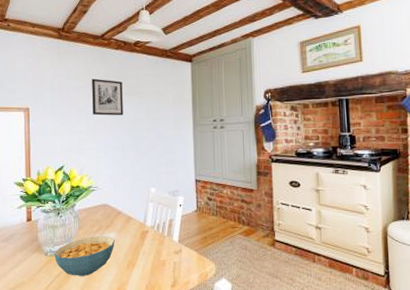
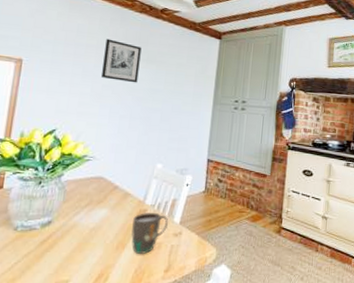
cereal bowl: present [54,236,115,276] -> none [26,212,106,256]
mug: none [138,233,169,271] -> present [131,212,169,254]

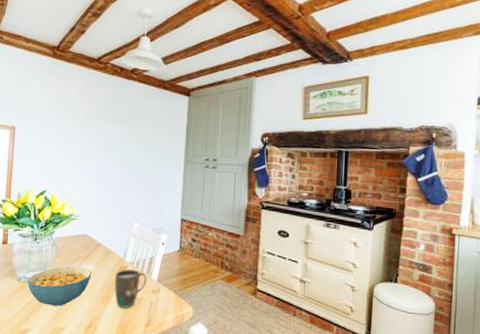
cereal bowl: none [26,212,106,256] -> present [27,266,92,306]
wall art: present [101,38,142,83] -> none [81,103,115,145]

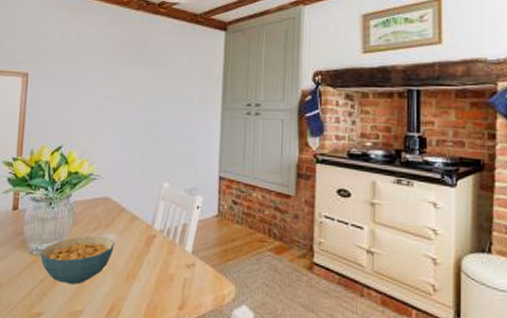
mug: present [114,268,148,308] -> none [141,238,180,287]

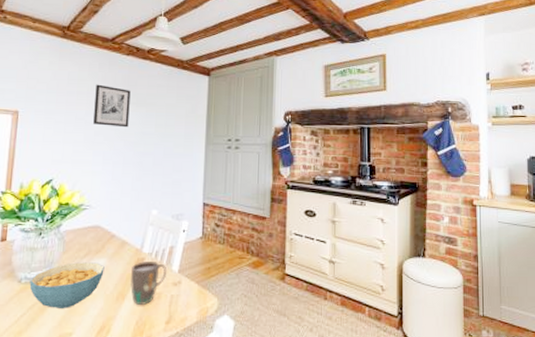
wall art: none [102,43,141,91] -> present [93,84,131,128]
mug: none [141,238,180,287] -> present [130,260,168,305]

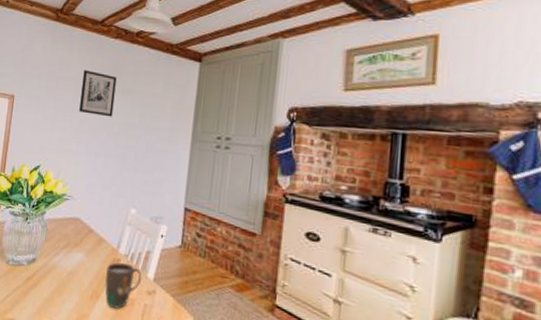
cereal bowl: present [29,262,105,308] -> none [15,252,82,297]

